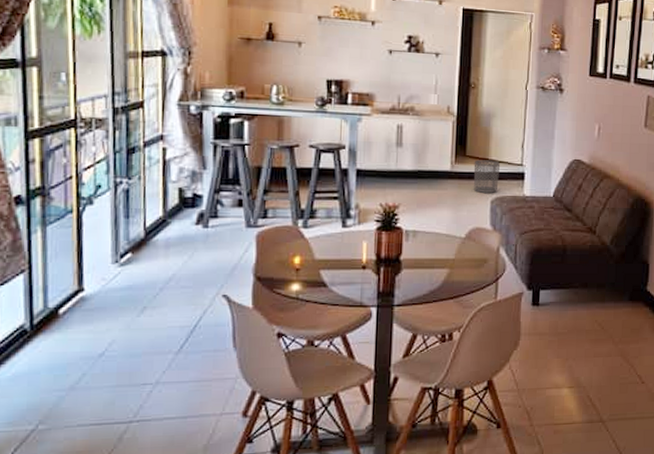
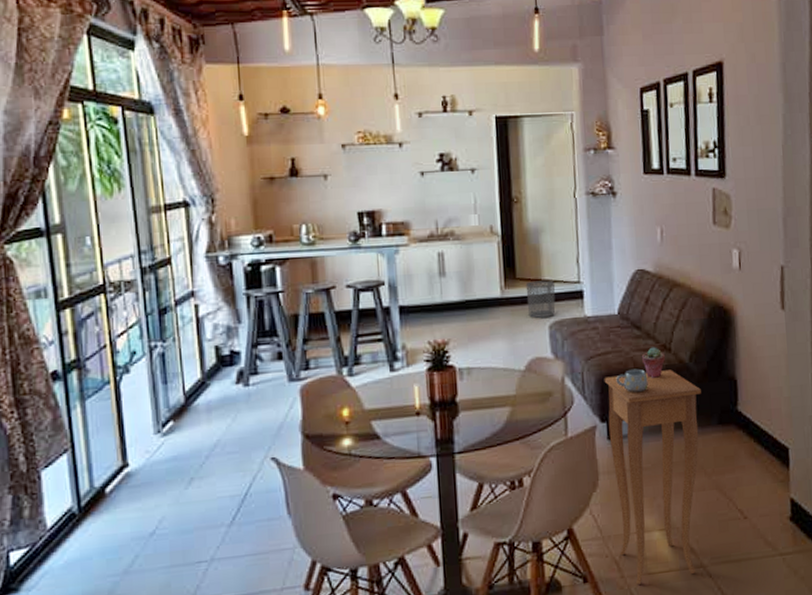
side table: none [531,250,618,433] -> present [604,370,701,585]
mug: none [545,246,573,266] -> present [616,368,648,392]
potted succulent: none [569,228,590,255] -> present [641,347,665,378]

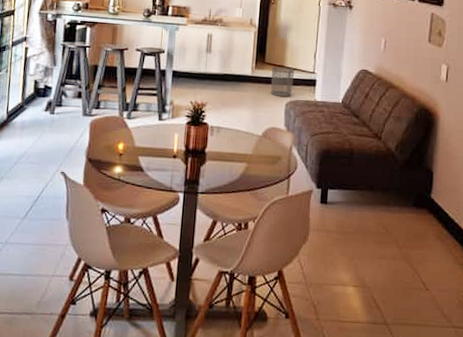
side table: present [604,370,701,585] -> none [318,152,402,329]
mug: present [616,368,648,392] -> none [333,149,359,169]
potted succulent: present [641,347,665,378] -> none [356,134,375,160]

